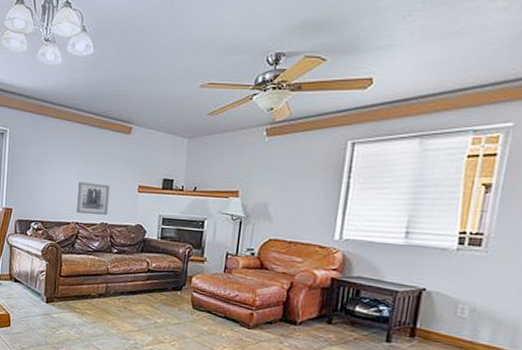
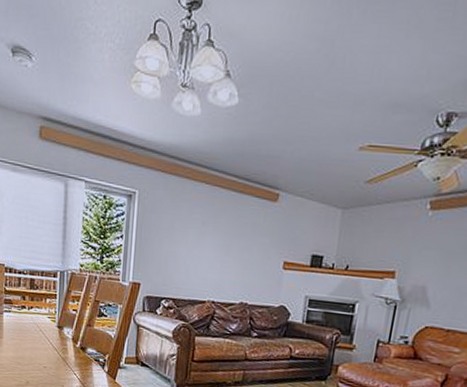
wall art: present [77,181,111,215] -> none [213,254,252,294]

